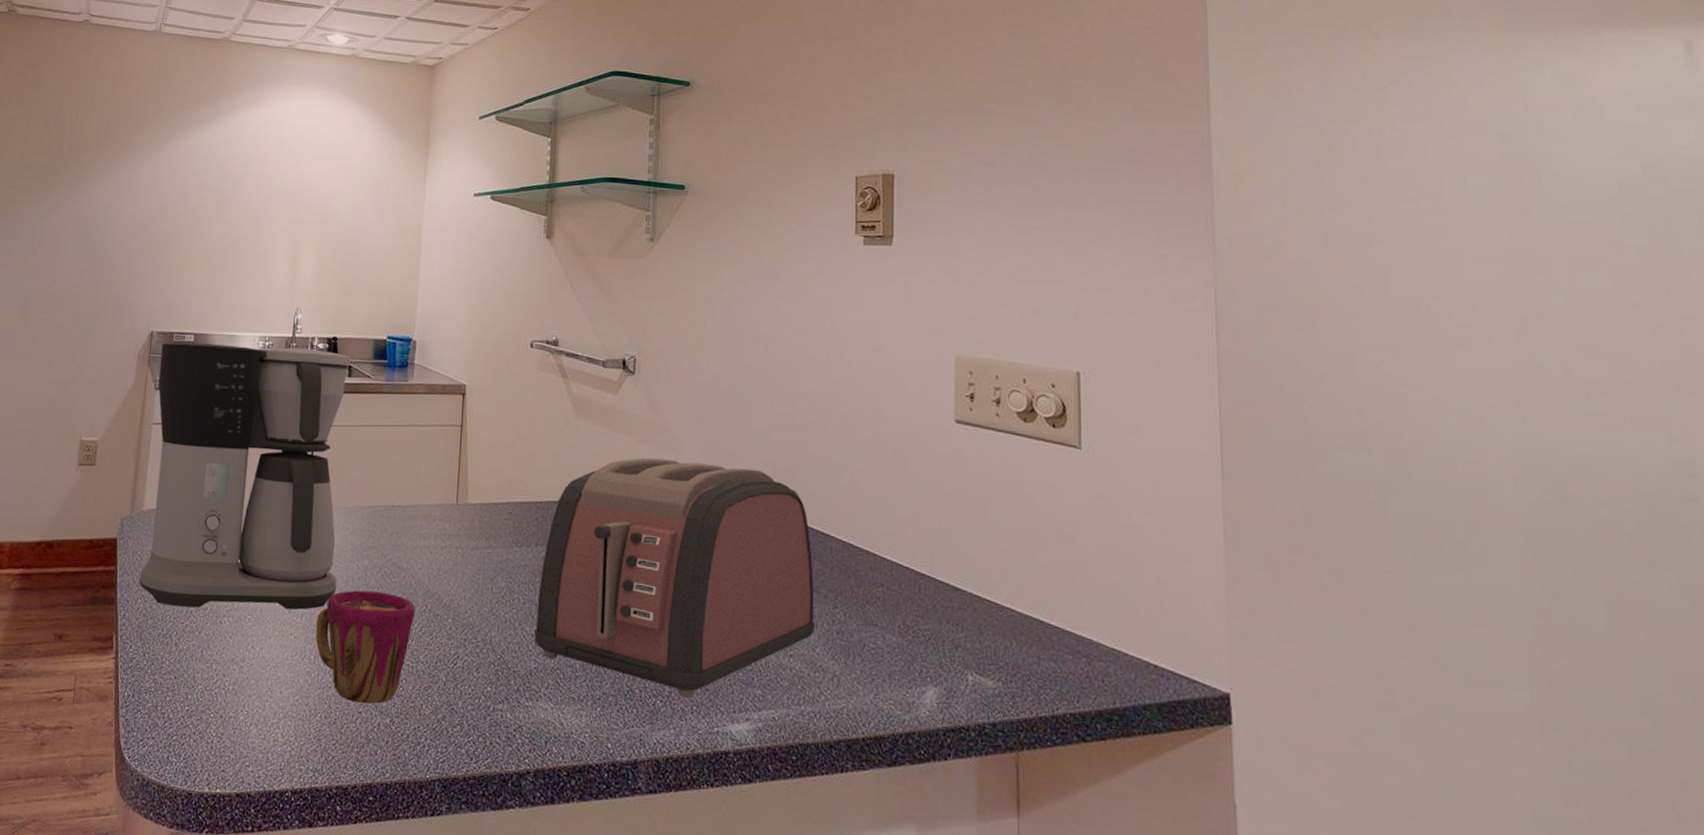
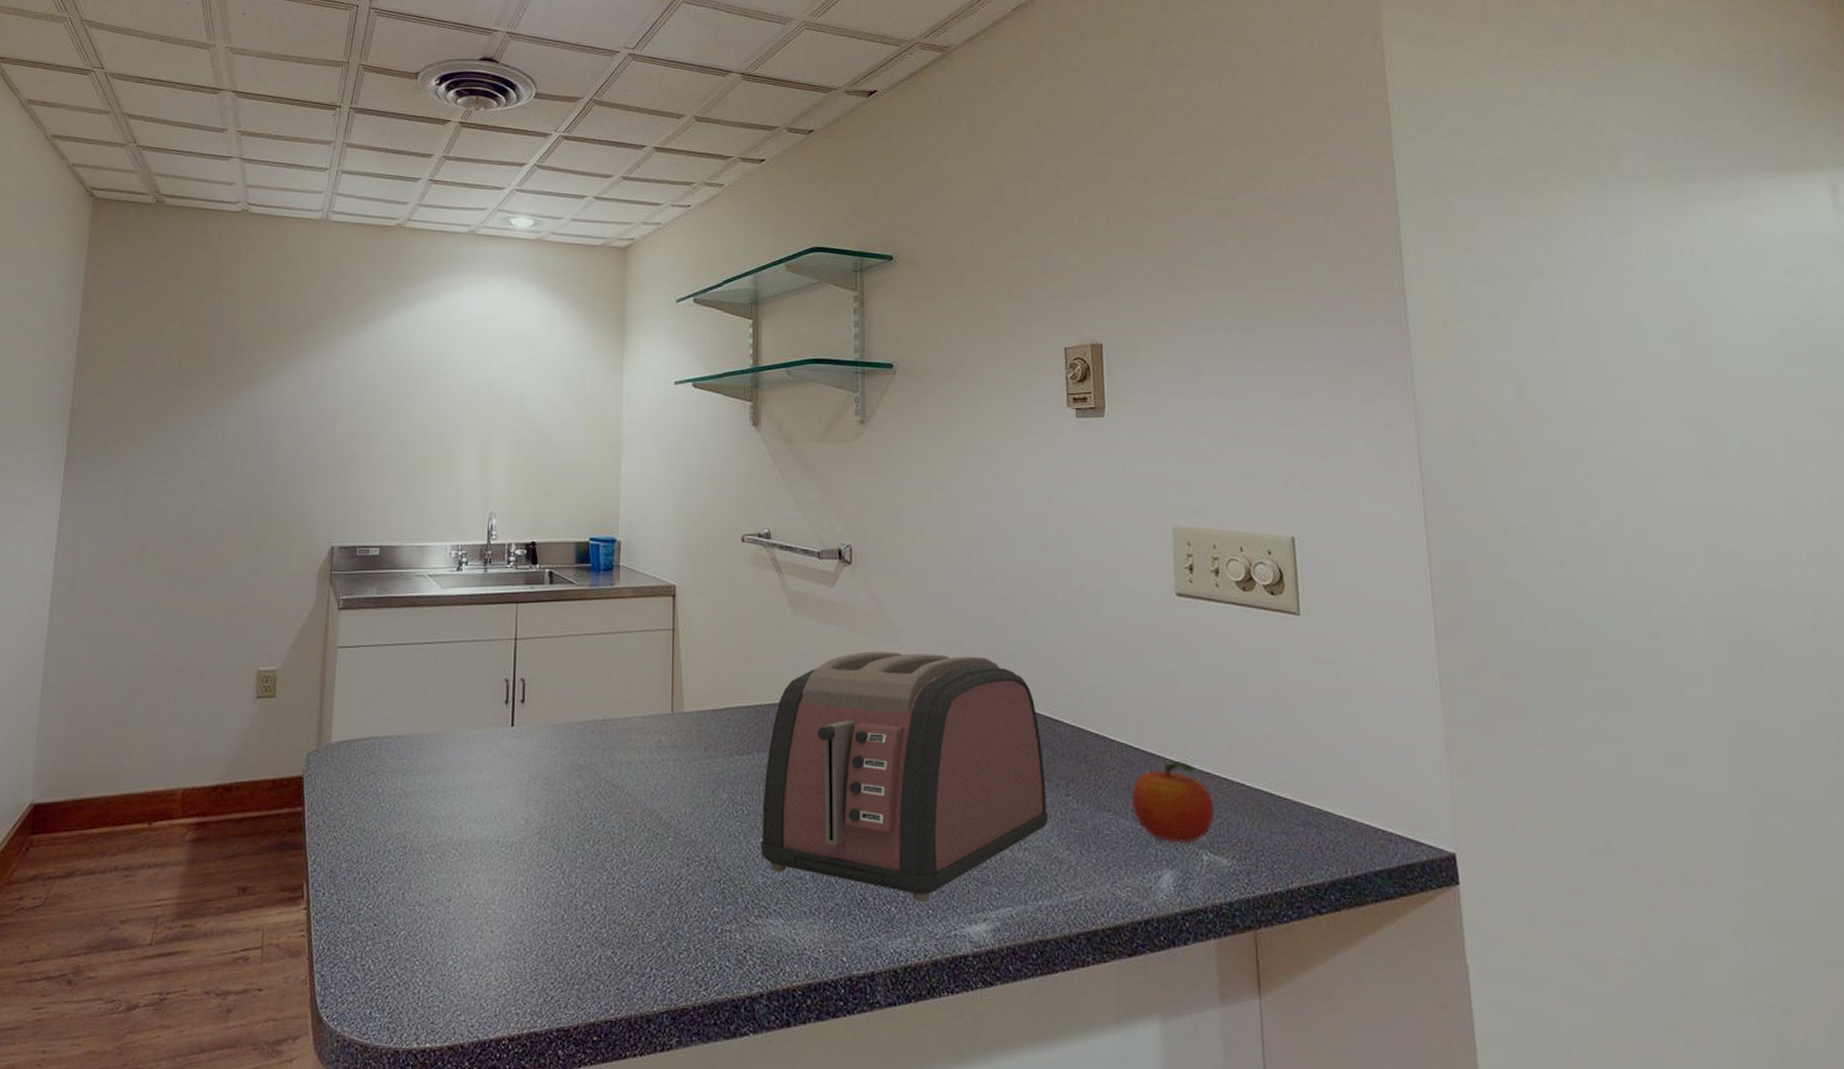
coffee maker: present [139,342,351,610] -> none [330,556,551,846]
cup: present [315,590,416,705] -> none [527,813,634,937]
fruit: none [899,582,983,663] -> present [1131,760,1215,844]

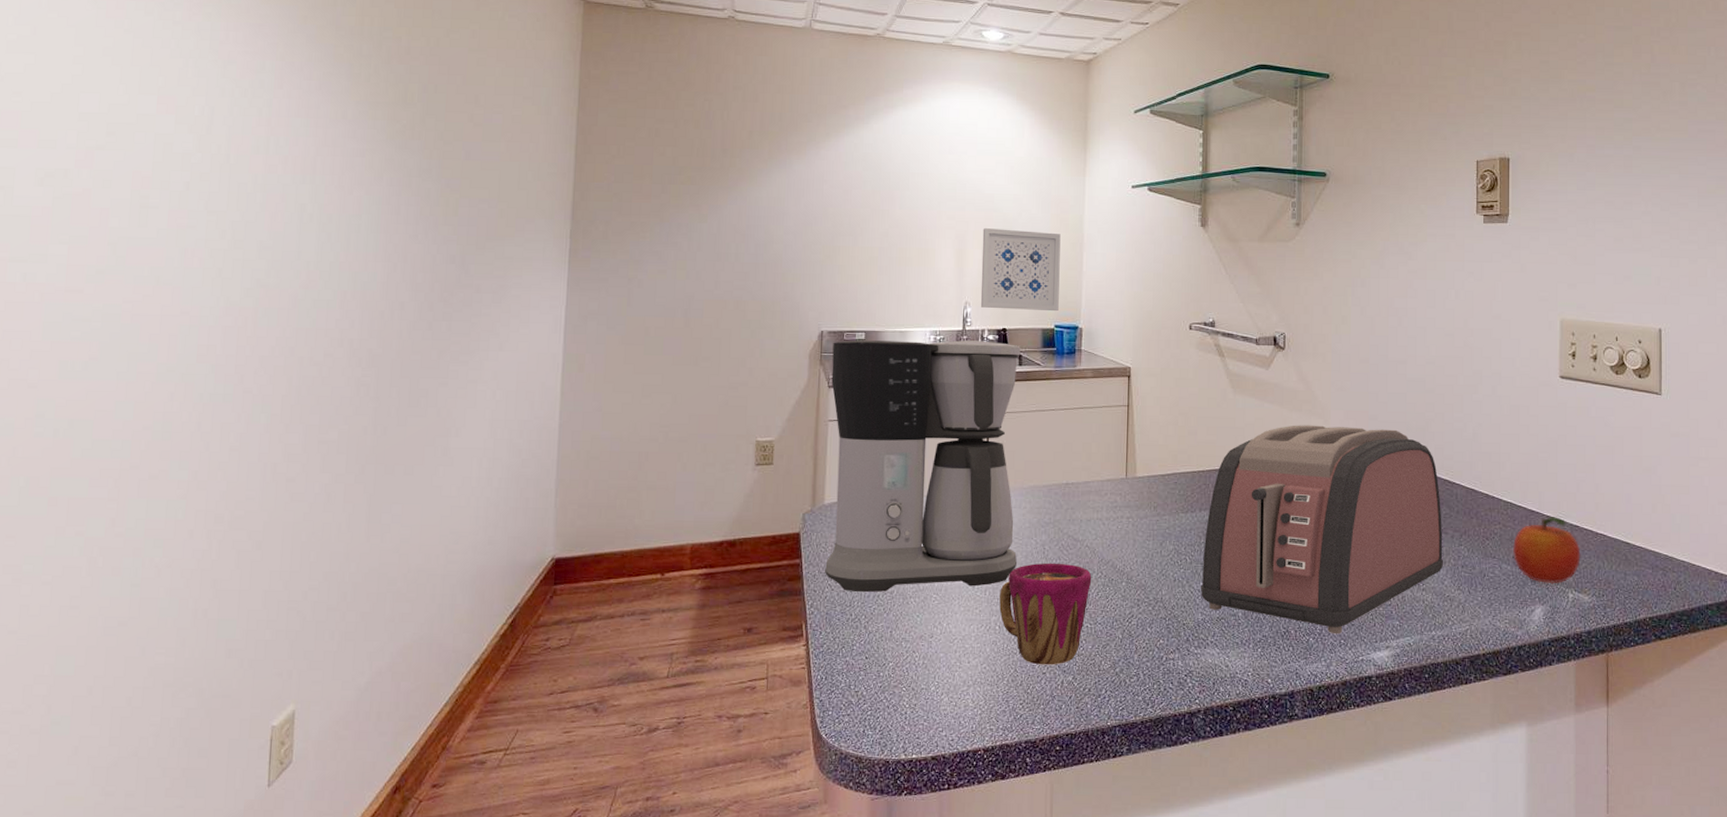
coffee maker: none [330,556,551,846] -> present [825,340,1021,592]
wall art: none [507,431,596,523] -> present [980,228,1061,312]
cup: none [527,813,634,937] -> present [999,562,1092,665]

